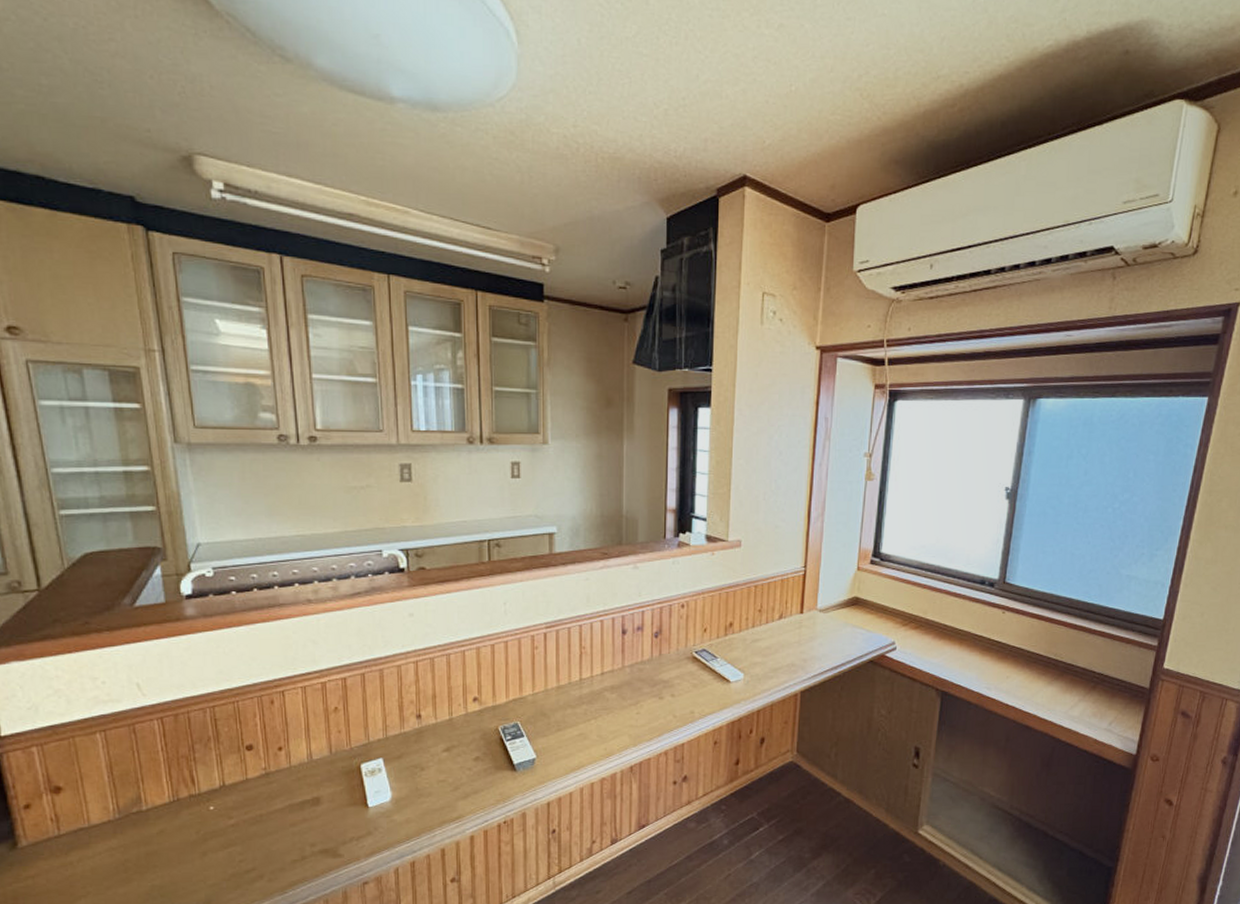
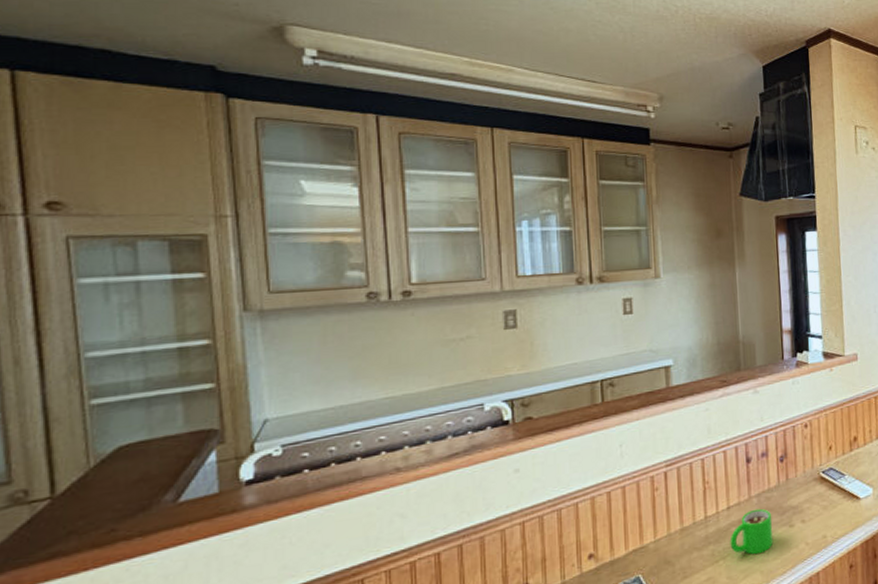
mug: none [602,678,643,719] -> present [730,508,773,555]

